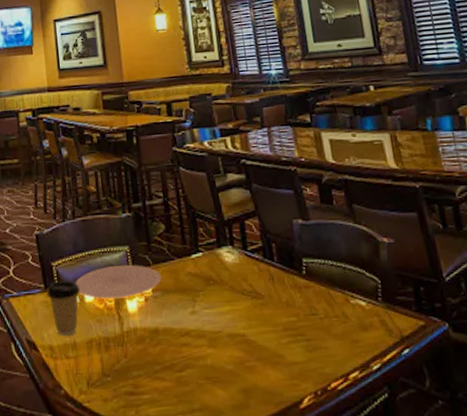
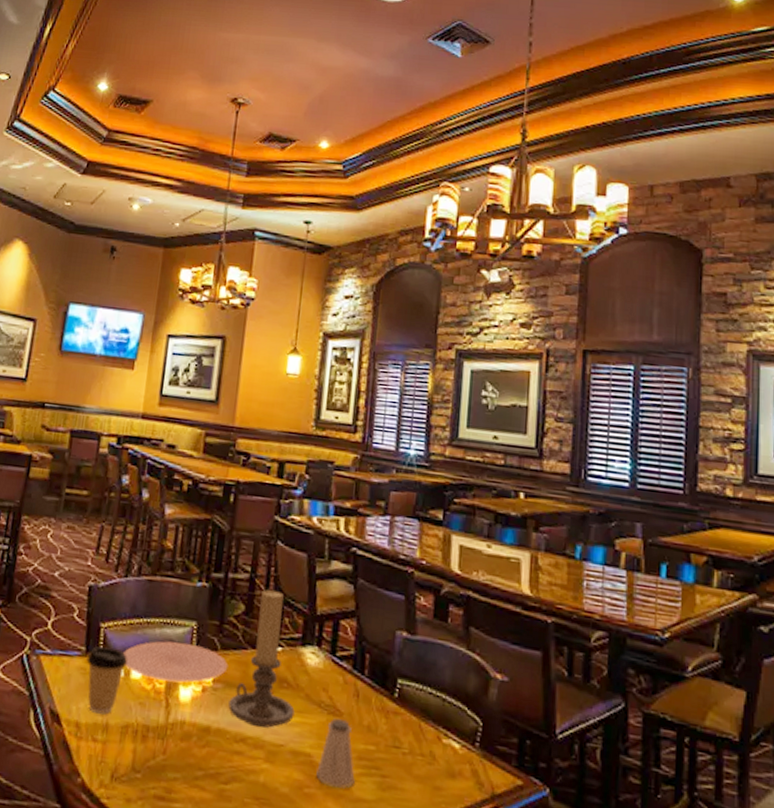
candle holder: none [169,207,224,321] -> present [228,589,295,728]
saltshaker: none [252,301,286,358] -> present [316,718,355,789]

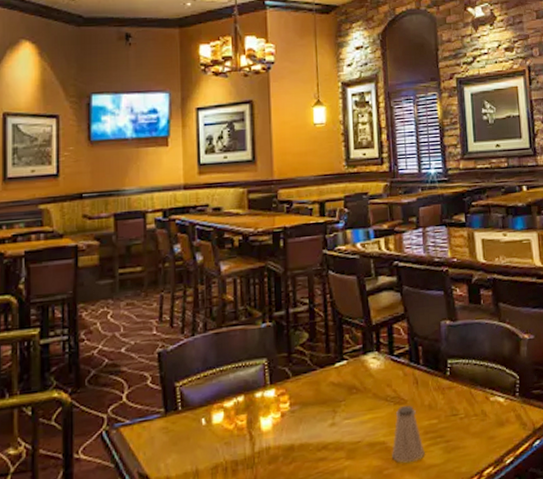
coffee cup: present [86,646,128,715] -> none [167,402,208,464]
plate: present [123,641,228,683] -> none [202,378,302,419]
candle holder: present [228,589,295,728] -> none [307,313,366,433]

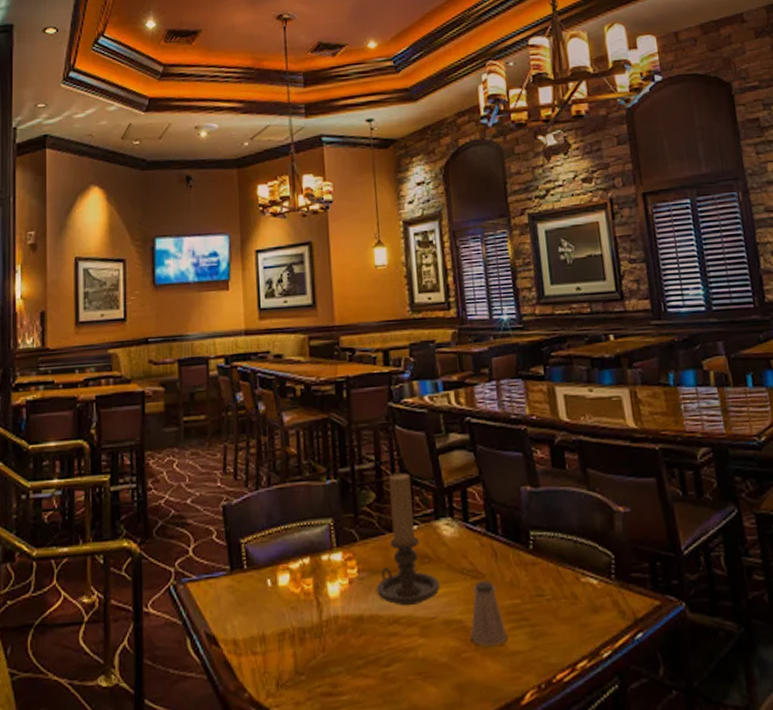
candle holder: none [307,313,366,433] -> present [376,472,440,606]

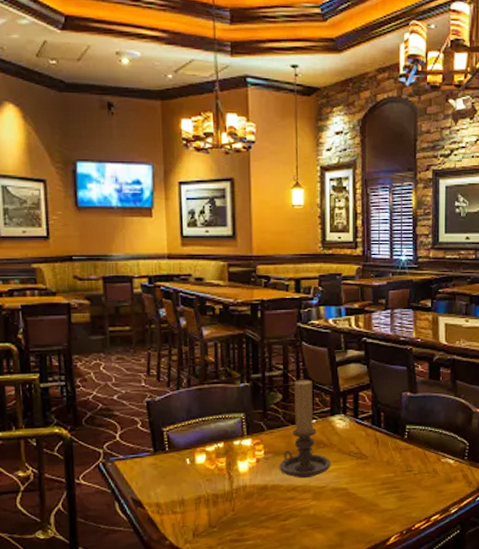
saltshaker: present [470,581,508,647] -> none [352,461,381,507]

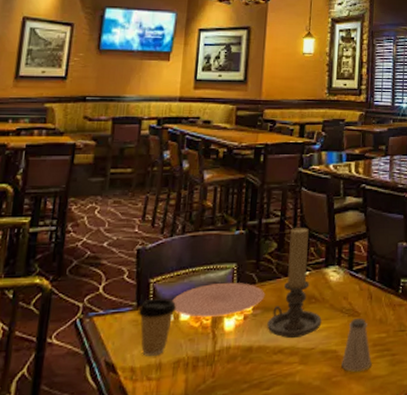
coffee cup: none [155,445,192,494] -> present [138,299,177,356]
plate: none [187,430,275,461] -> present [172,282,265,317]
saltshaker: none [352,461,381,507] -> present [341,318,372,373]

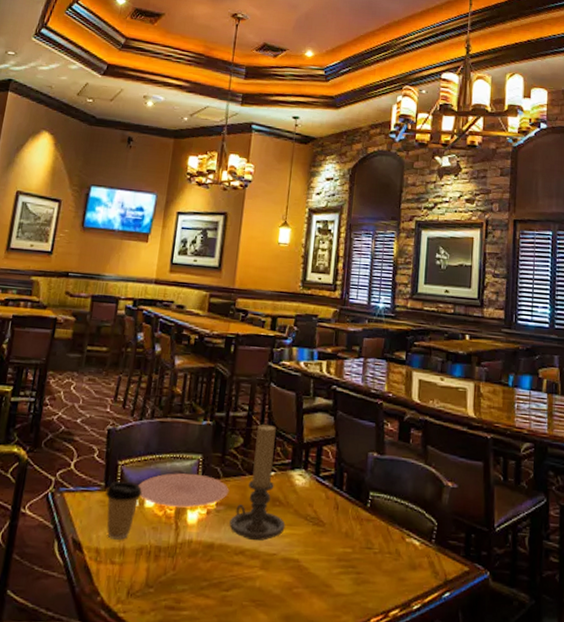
saltshaker: present [341,318,372,373] -> none [303,528,335,587]

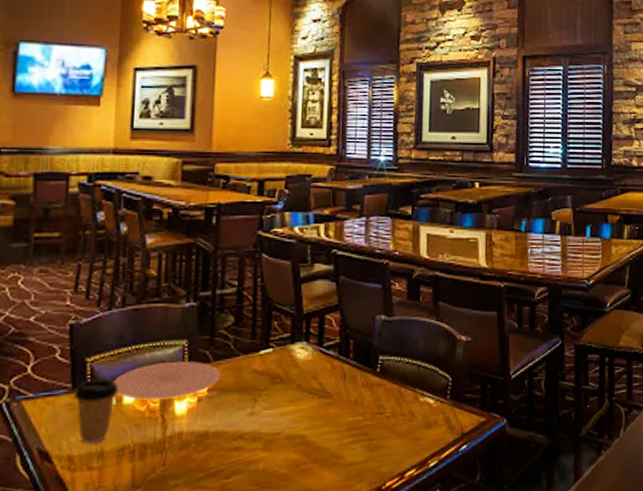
candle holder: present [229,423,286,541] -> none [225,298,288,423]

